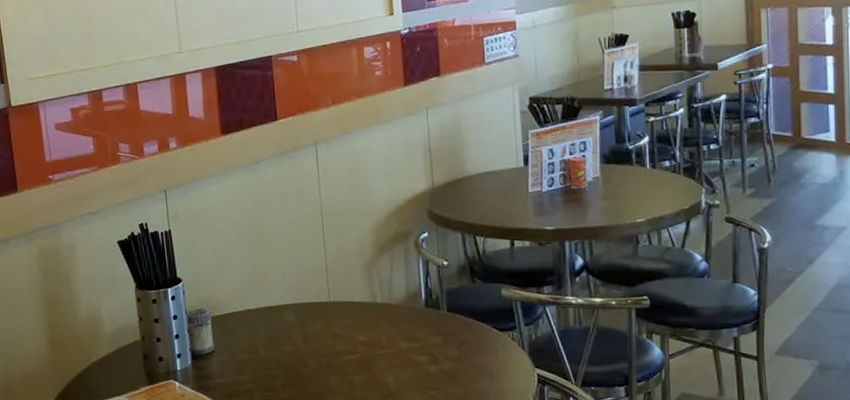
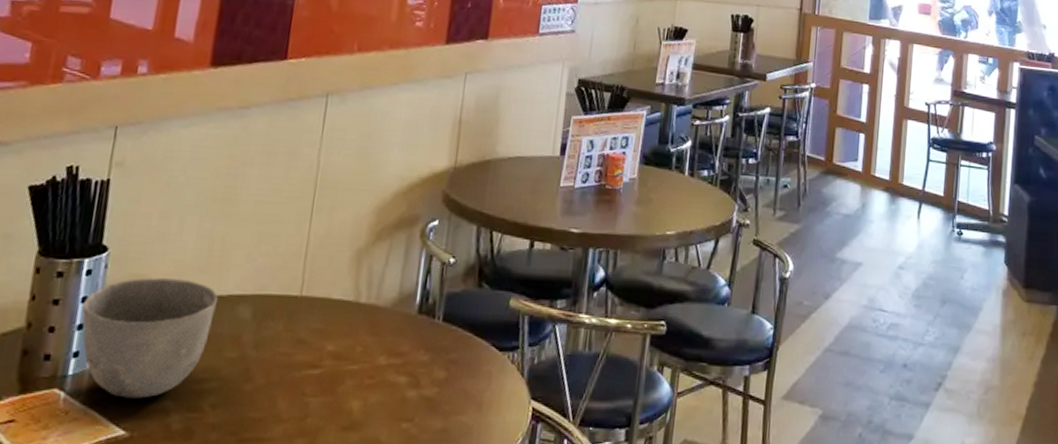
bowl: none [174,297,269,384] -> present [82,277,218,399]

